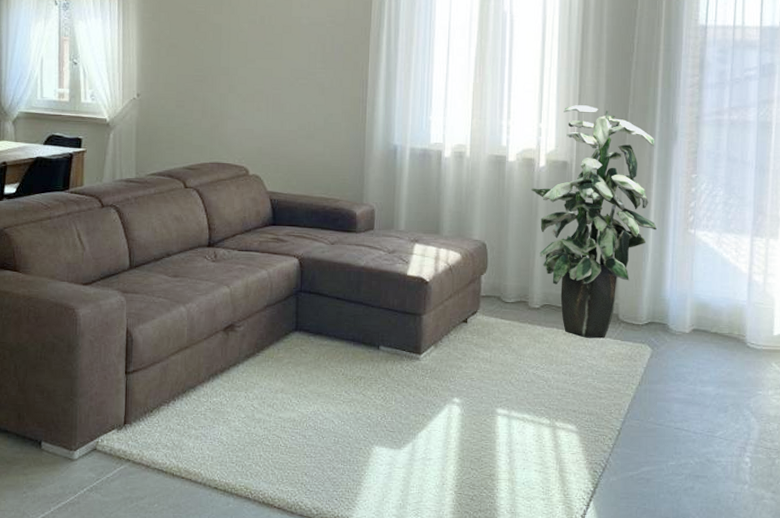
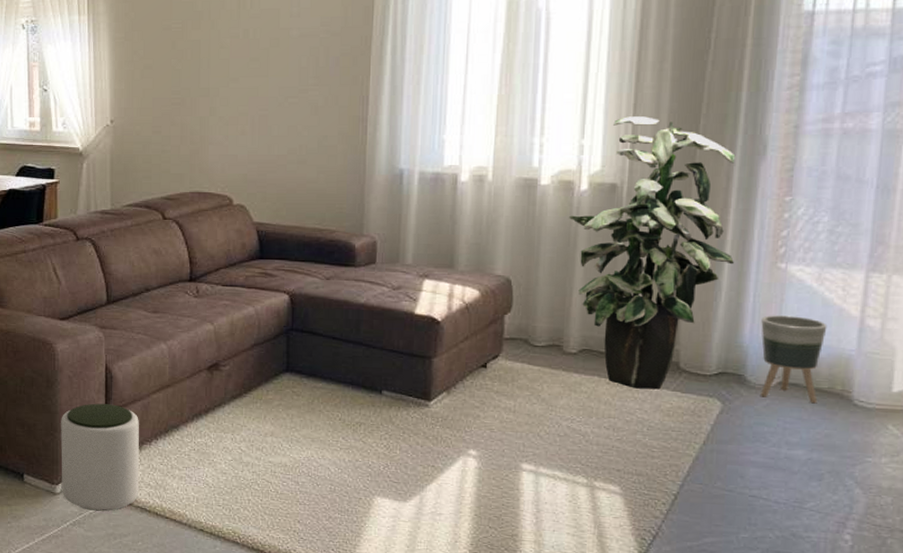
plant pot: none [80,367,158,475] -> present [61,403,140,511]
planter: none [678,273,726,347] -> present [761,315,828,404]

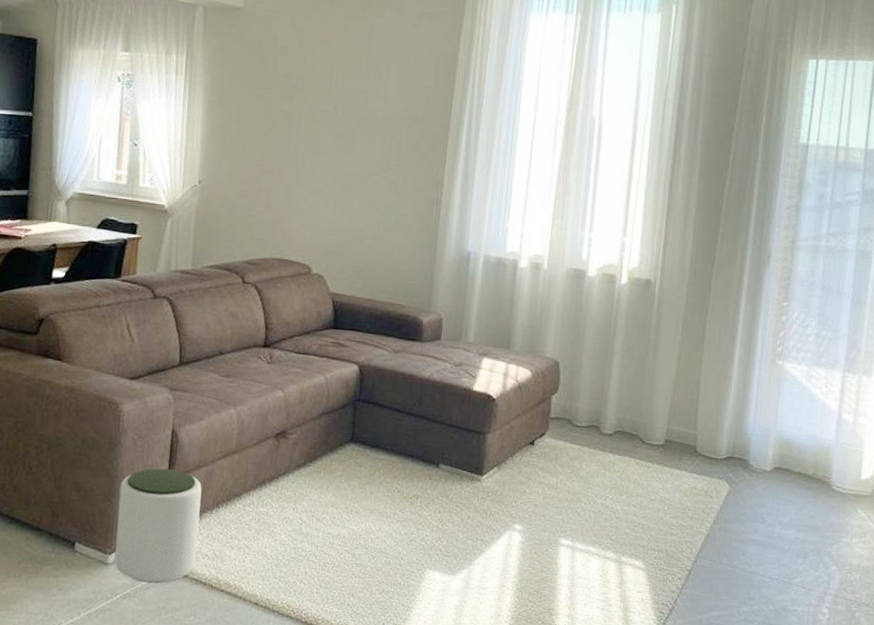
indoor plant: present [568,116,736,390] -> none [609,220,746,471]
planter: present [761,315,828,404] -> none [760,406,813,488]

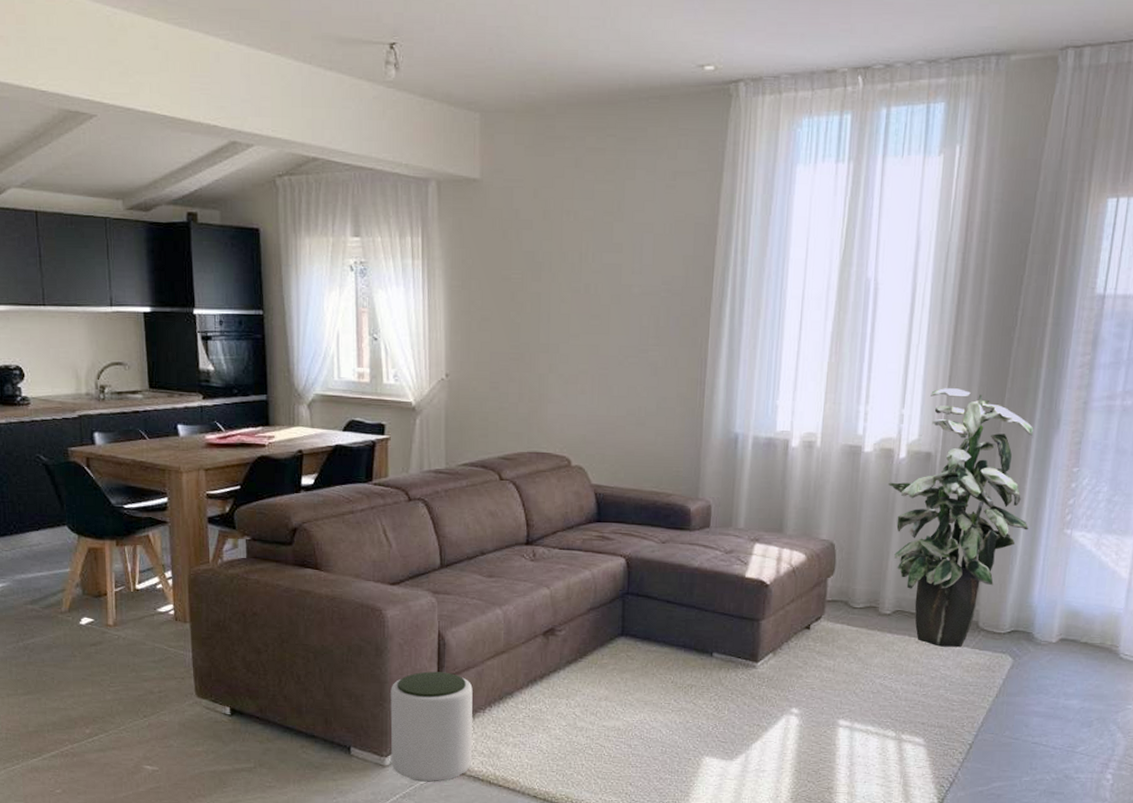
indoor plant: none [609,220,746,471] -> present [887,388,1034,647]

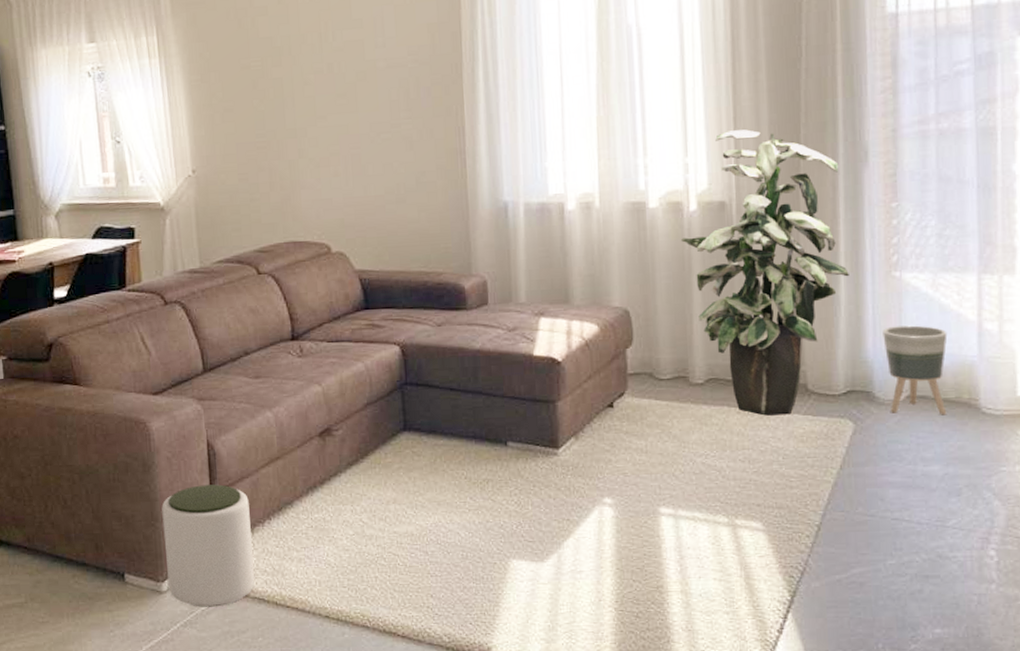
planter: none [1045,577,1102,658] -> present [882,325,948,415]

